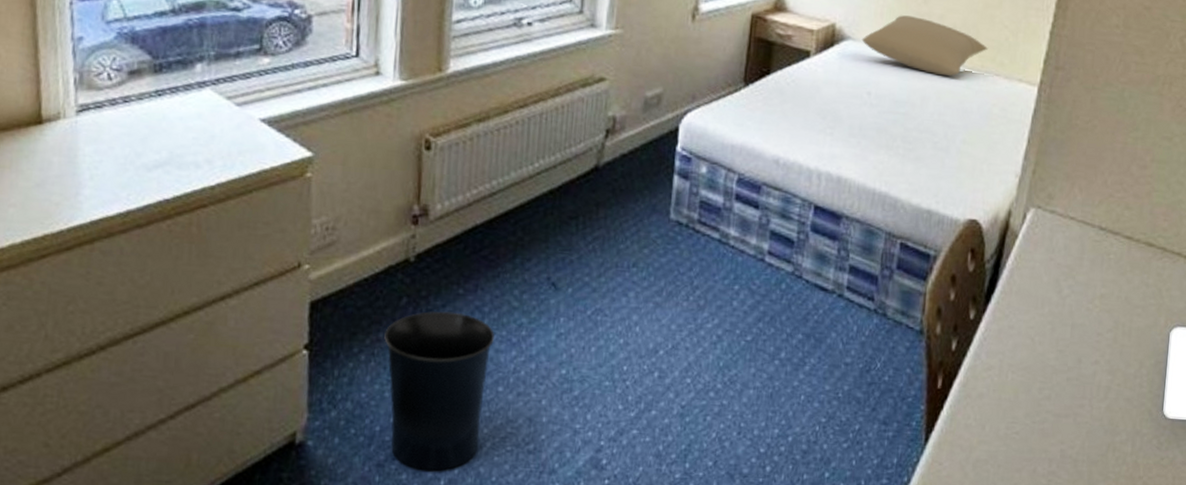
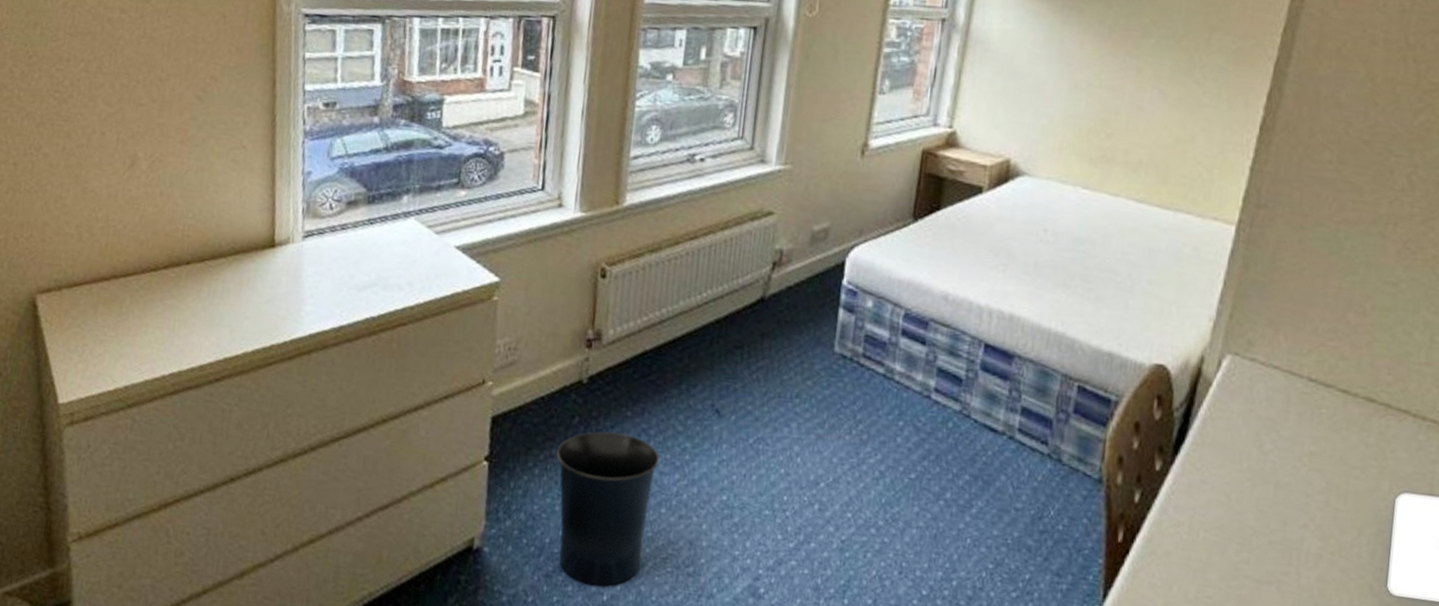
pillow: present [861,15,989,76] -> none [1038,150,1180,214]

